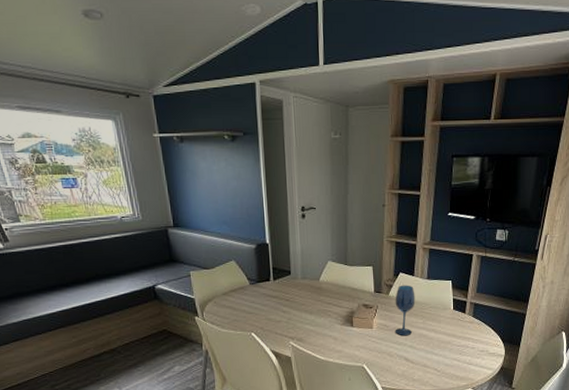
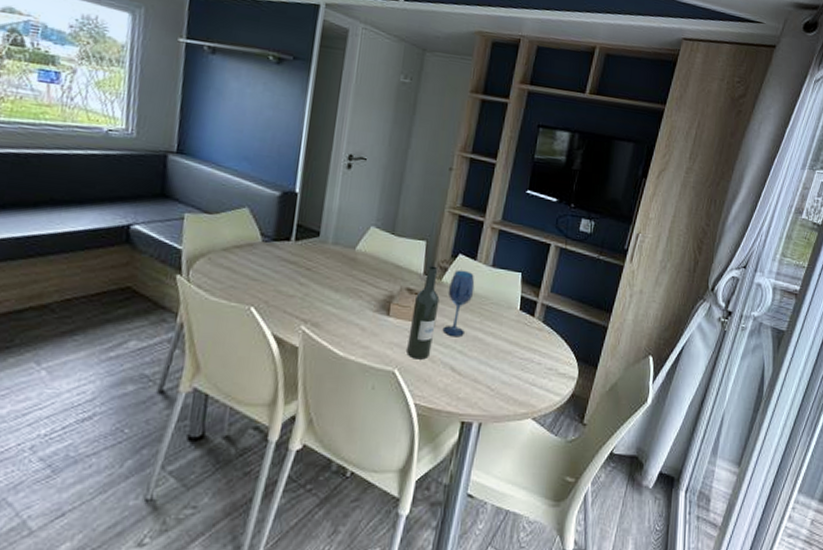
wine bottle: none [370,285,390,356] -> present [407,265,440,360]

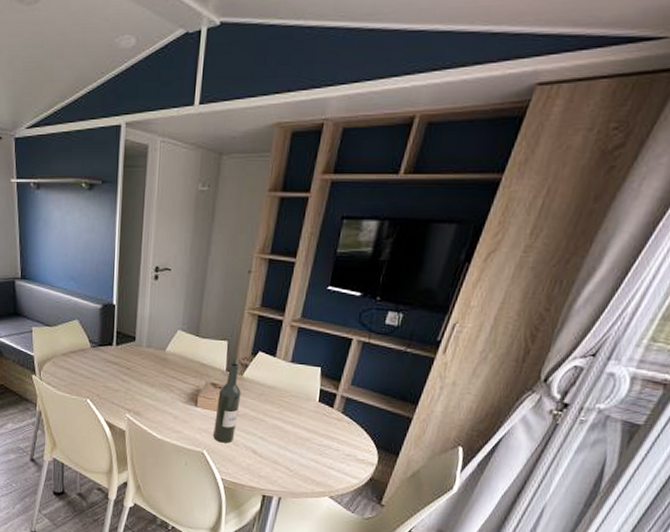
wineglass: present [442,270,475,337] -> none [244,366,274,425]

